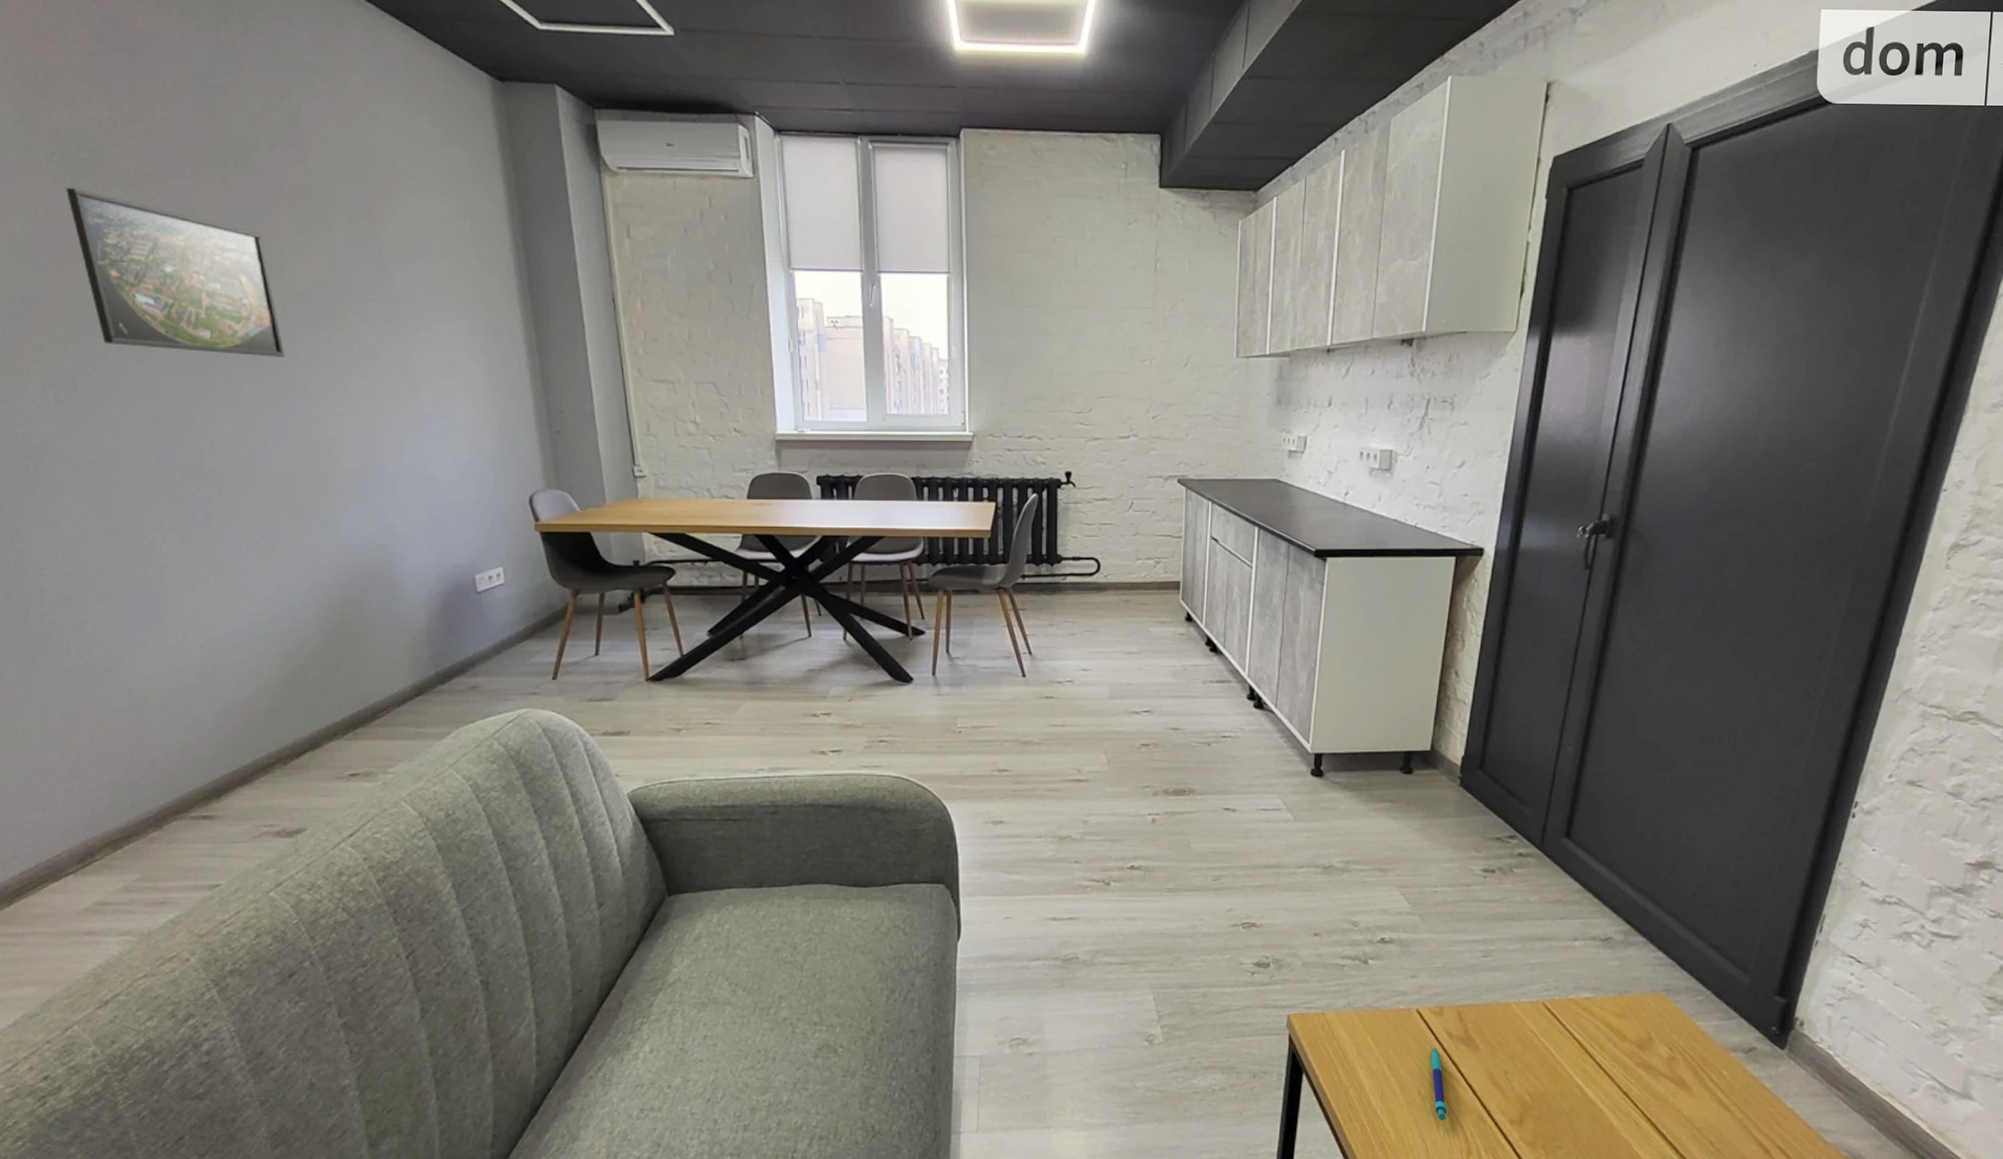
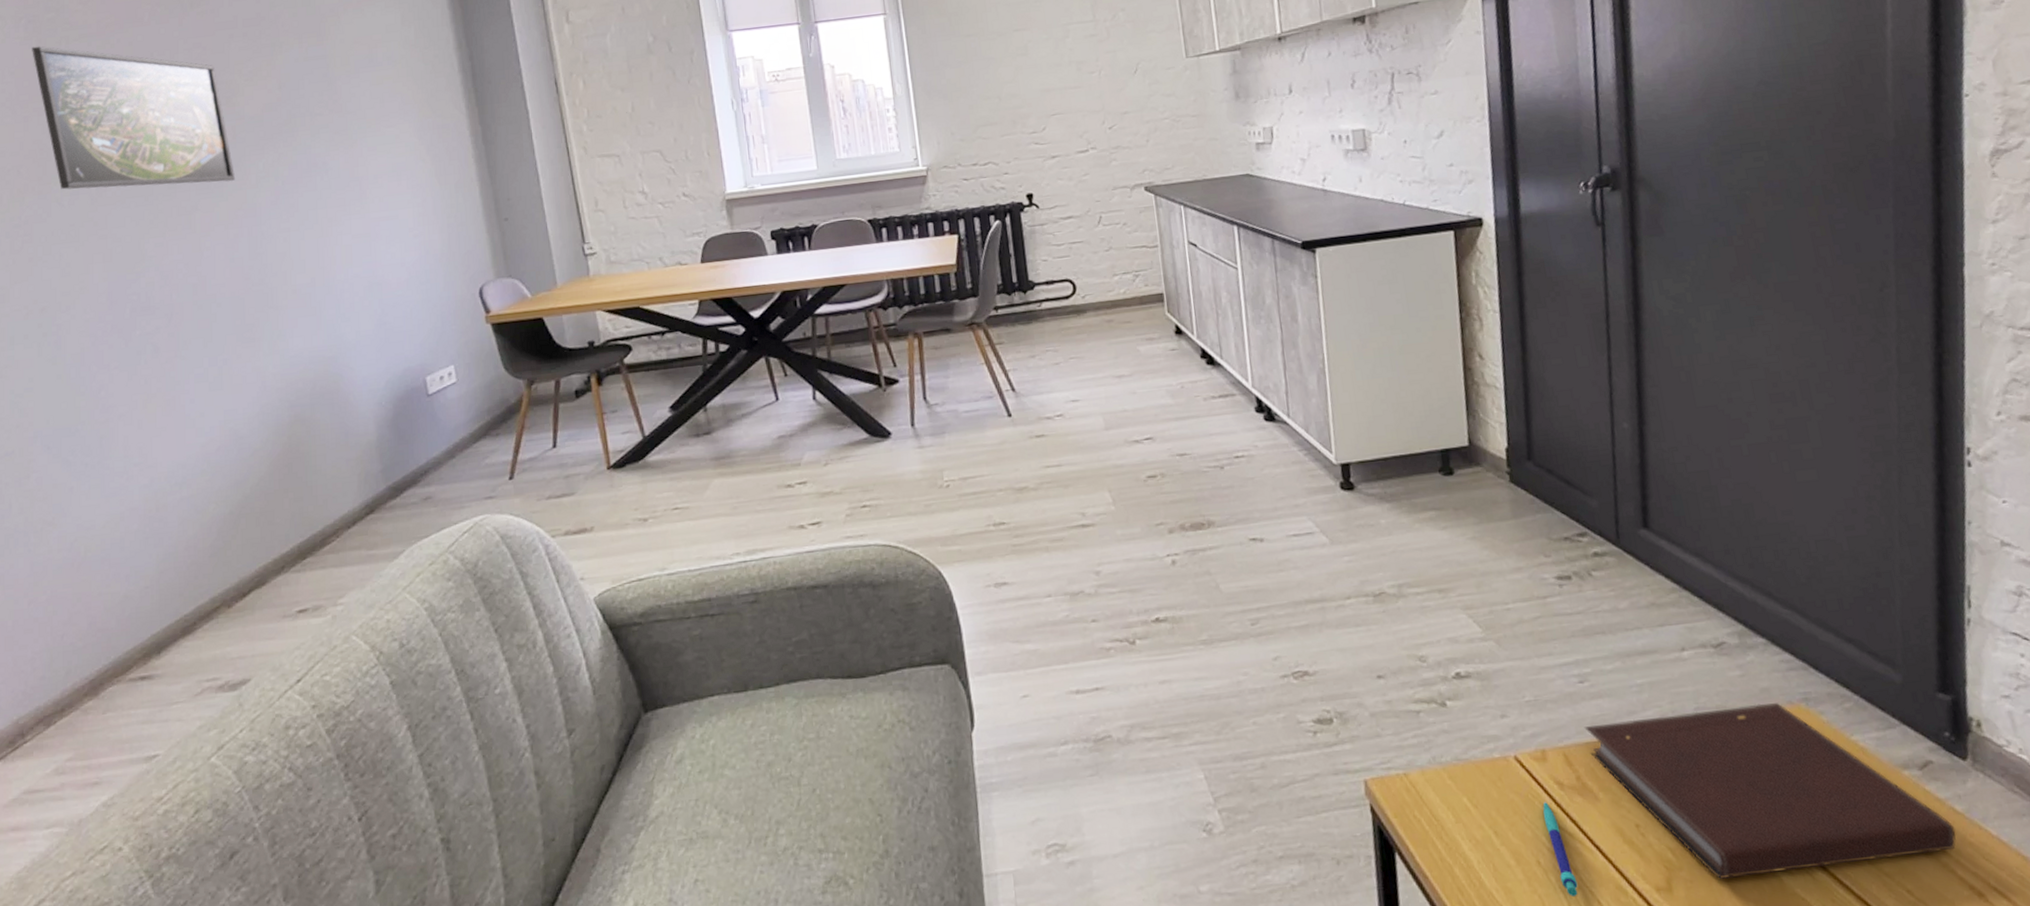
notebook: none [1479,989,1760,1120] -> present [1584,703,1956,880]

